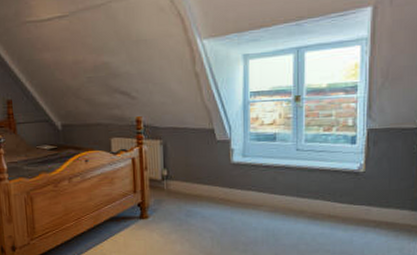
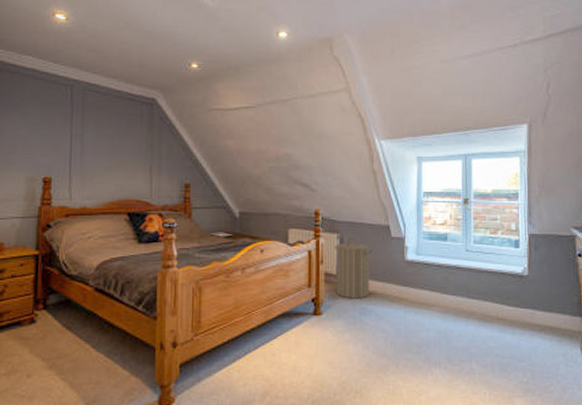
laundry hamper: none [158,144,197,203] -> present [334,238,373,299]

